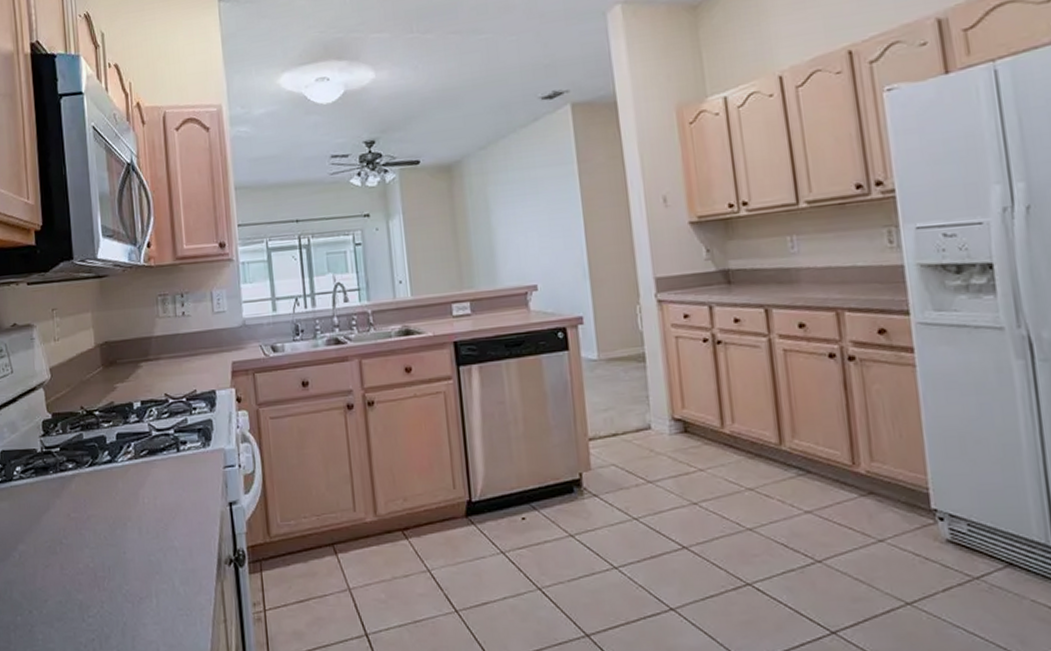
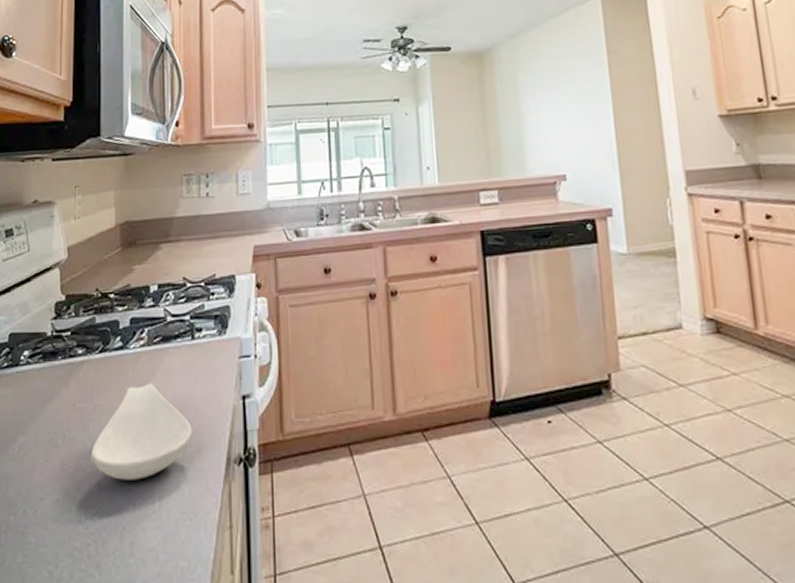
spoon rest: none [89,493,184,582] -> present [92,383,192,480]

